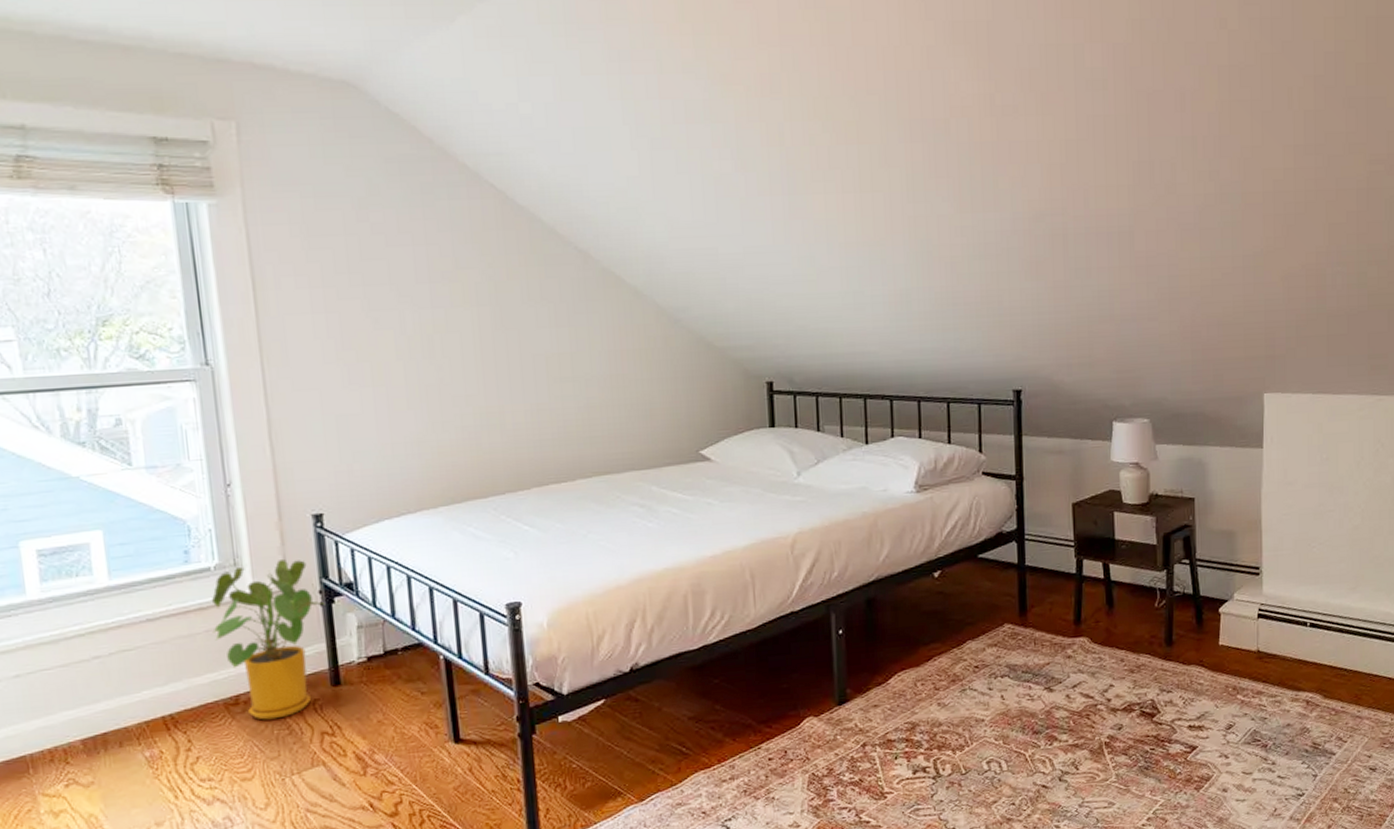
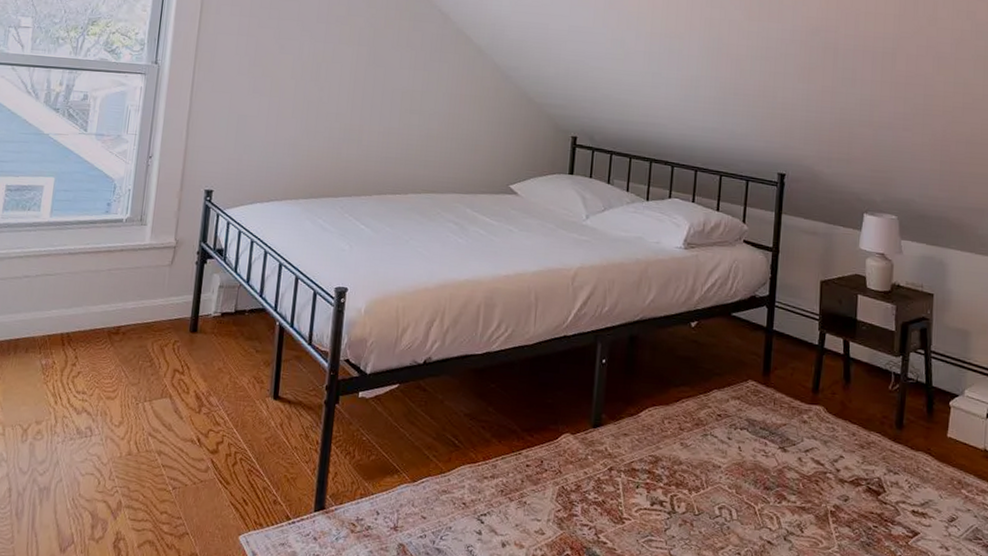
house plant: present [211,559,324,720] -> none [113,222,199,352]

